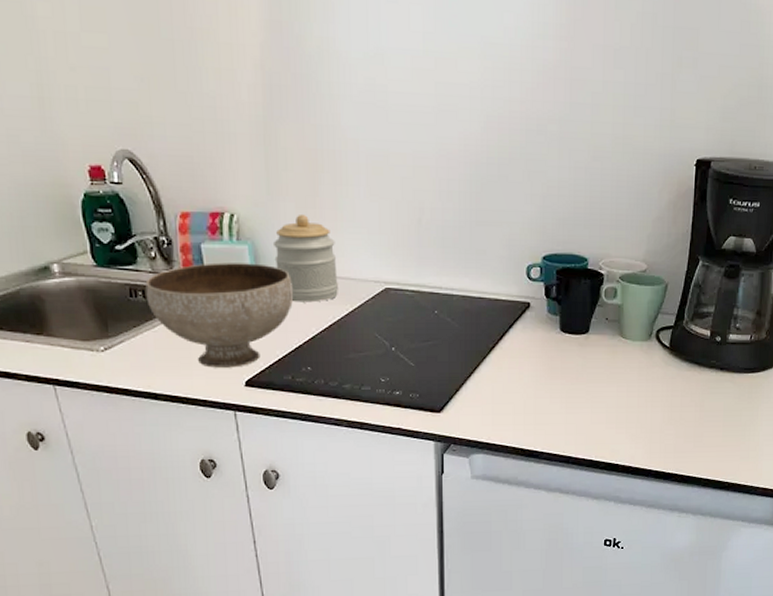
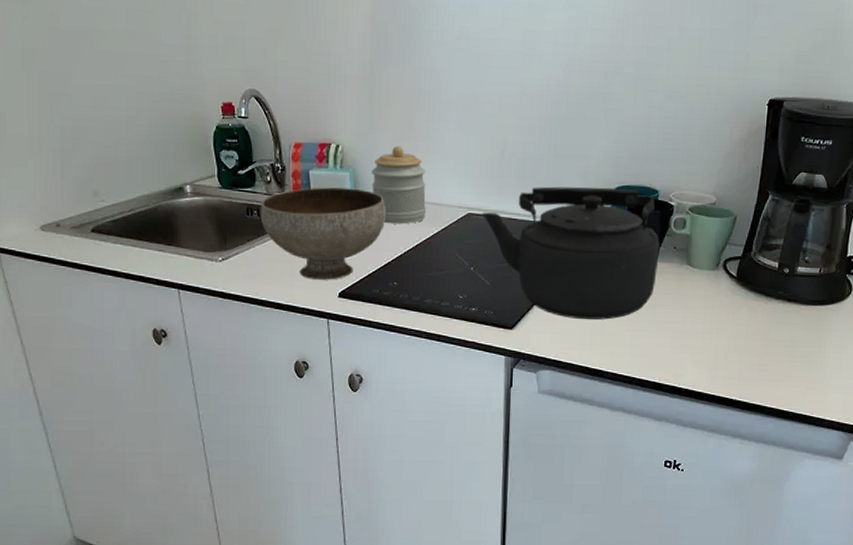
kettle: none [400,256,591,399] -> present [481,186,660,320]

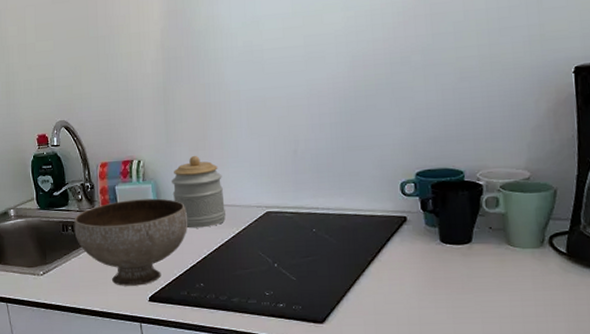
kettle: present [481,186,660,320] -> none [280,172,474,310]

